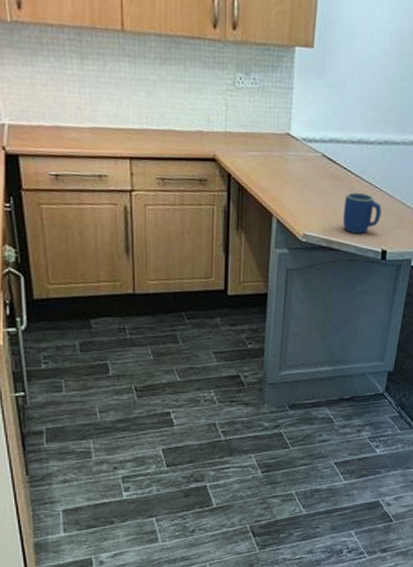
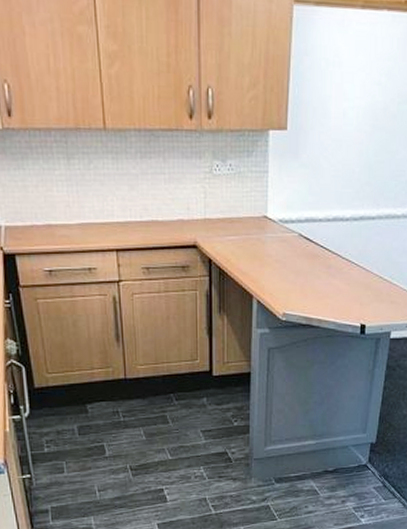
mug: present [342,192,382,234] -> none [321,269,359,309]

